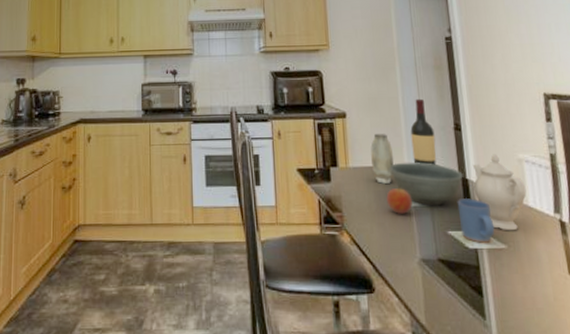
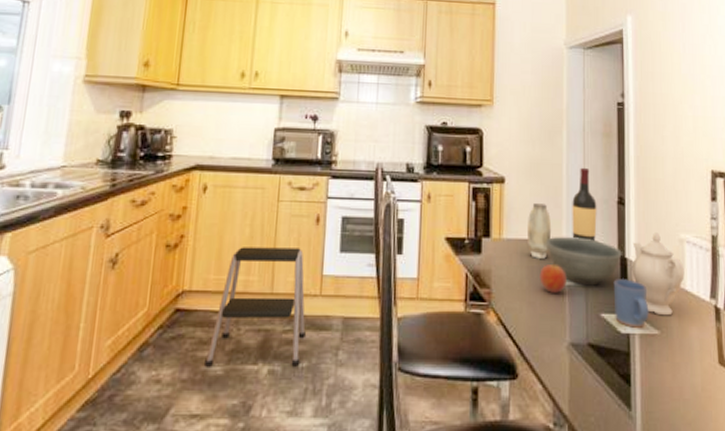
step stool: none [102,184,183,288] -> present [205,247,306,367]

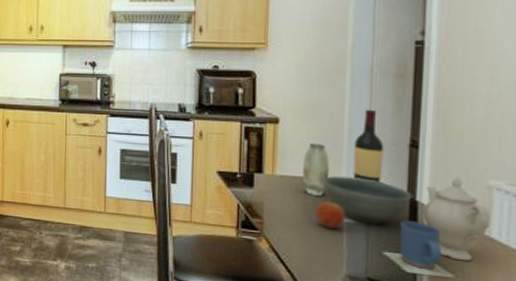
step stool: present [205,247,306,367] -> none [17,170,94,266]

